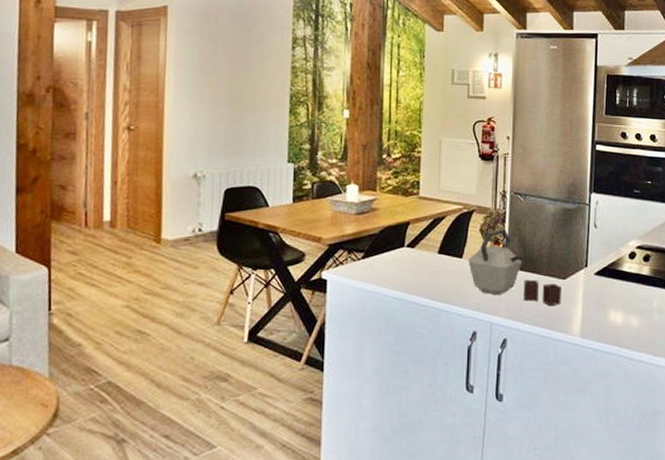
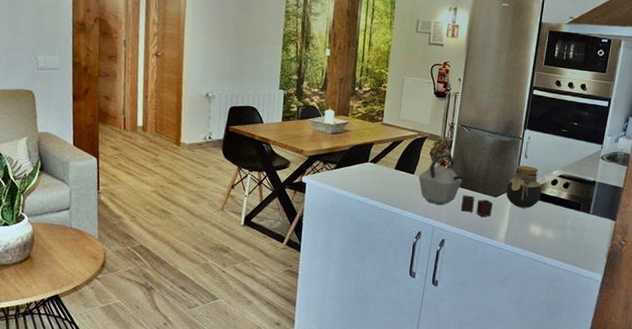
jar: none [576,237,619,290] -> present [506,165,542,208]

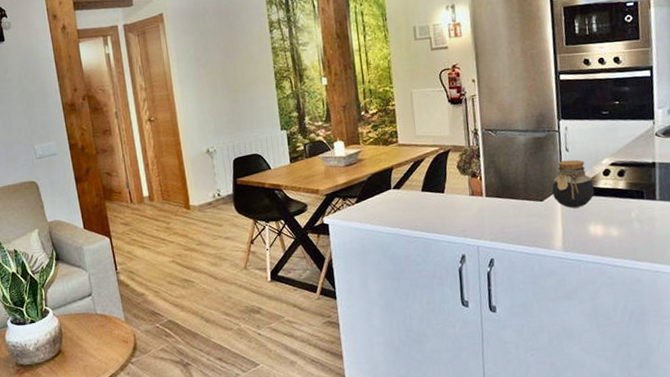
kettle: present [418,153,493,217] -> none [450,162,541,226]

